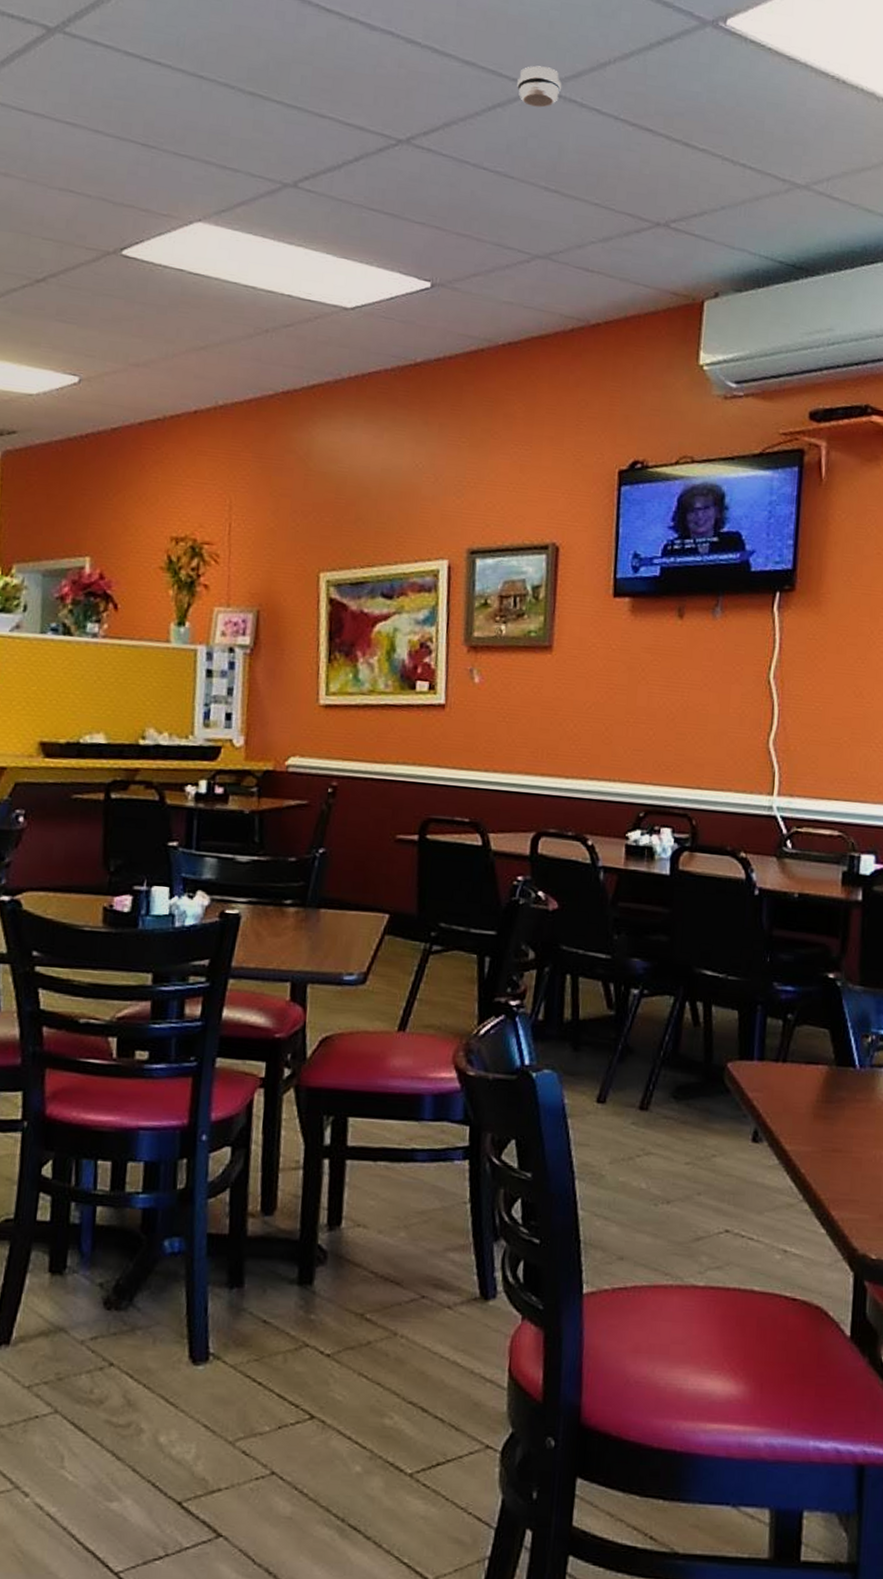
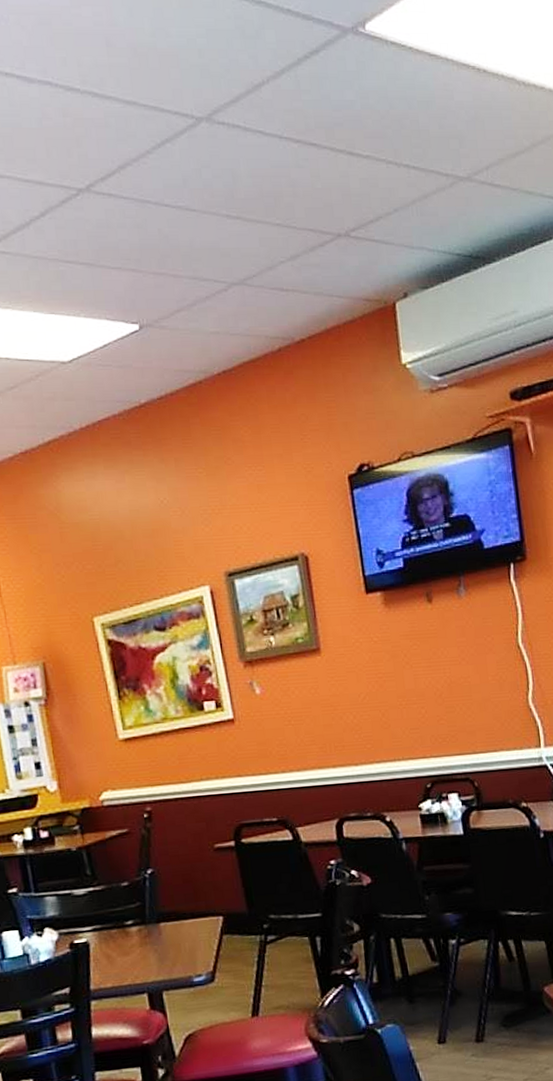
smoke detector: present [517,65,561,108] -> none [180,96,223,137]

